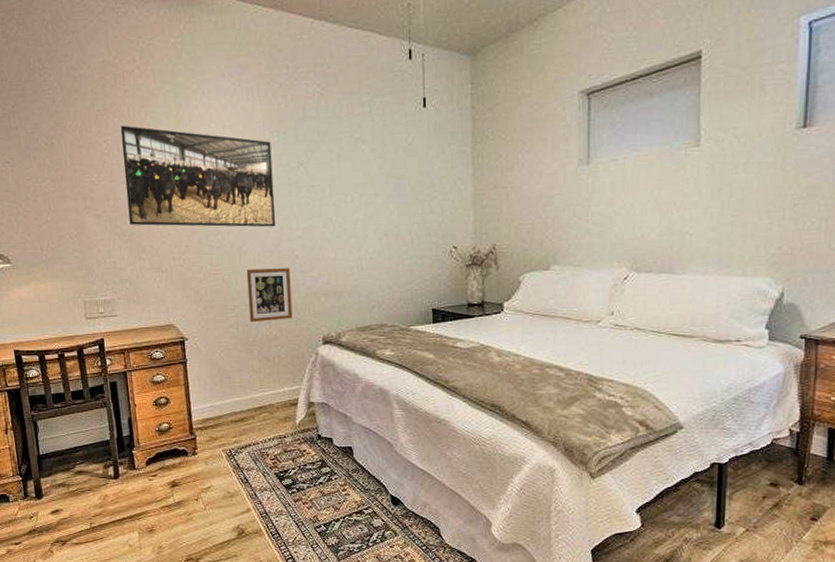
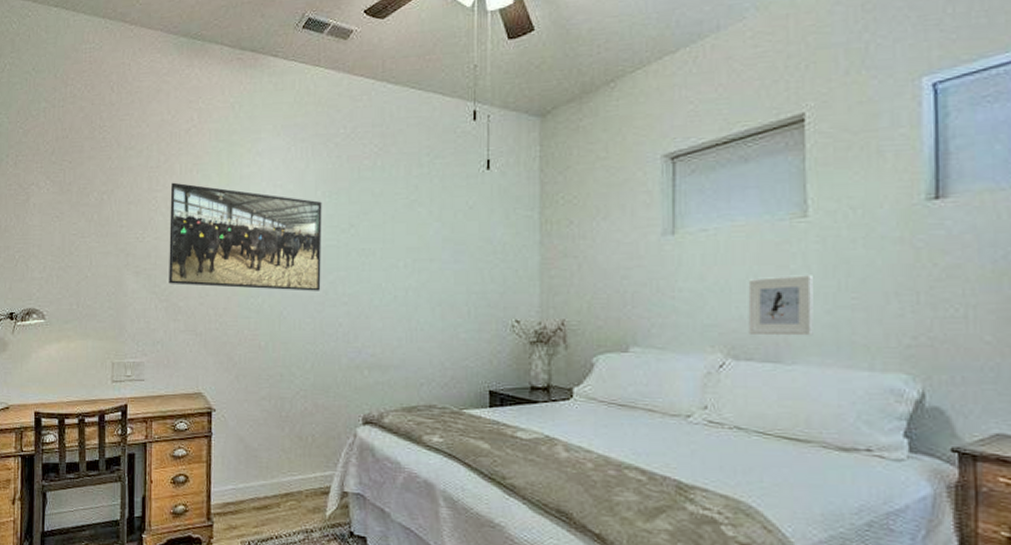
picture frame: present [246,268,293,322] -> none [284,336,332,395]
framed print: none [648,197,702,251] -> present [748,275,813,336]

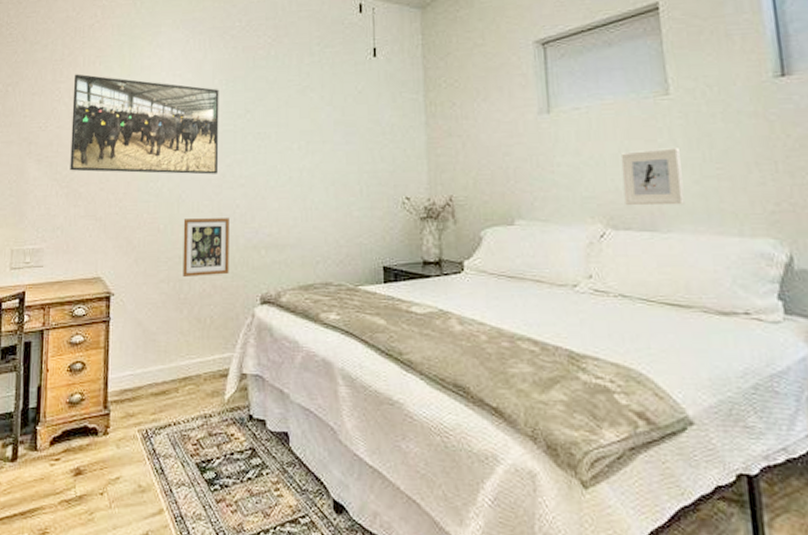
picture frame: none [284,336,332,395] -> present [183,218,229,277]

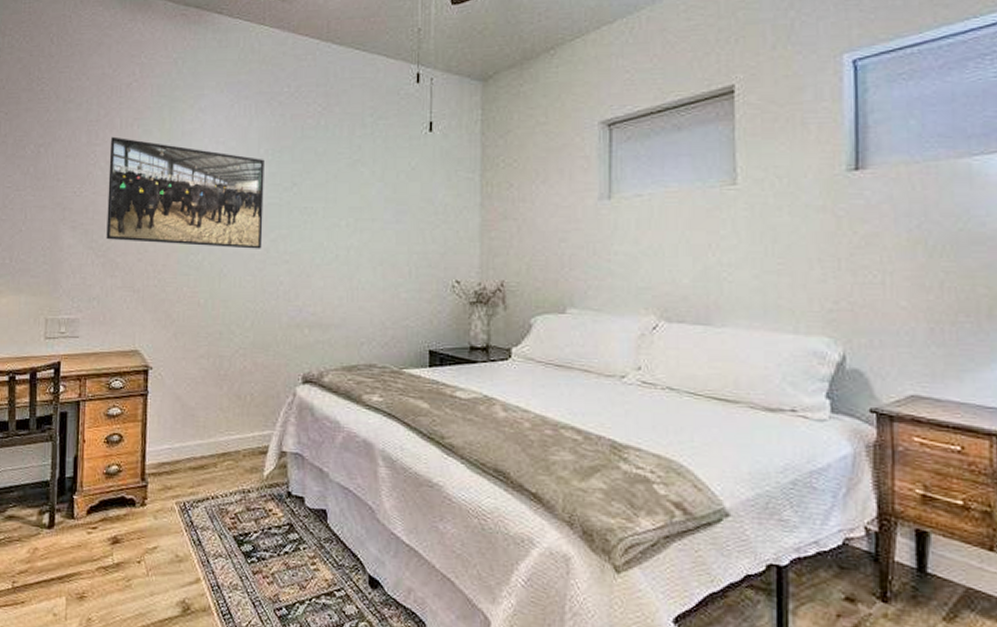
picture frame: present [183,218,229,277] -> none [223,294,273,353]
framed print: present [620,148,685,206] -> none [680,241,742,300]

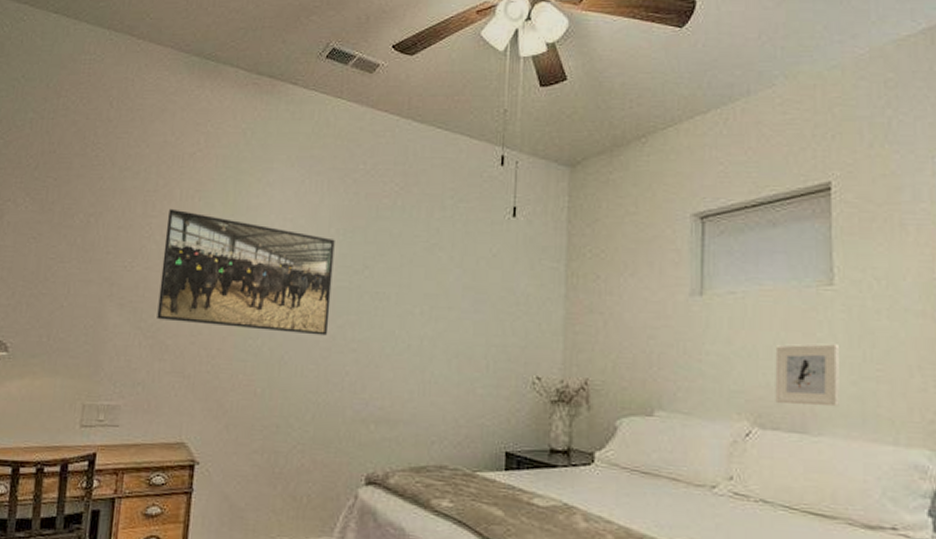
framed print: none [680,241,742,300] -> present [775,343,839,407]

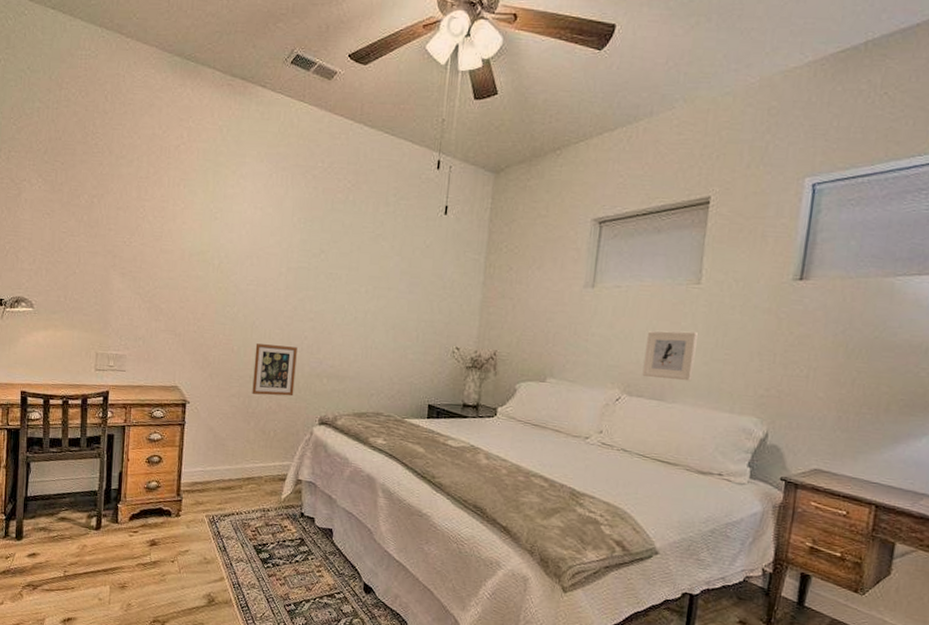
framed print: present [157,208,335,336] -> none [152,194,297,307]
picture frame: none [279,383,337,450] -> present [252,343,298,397]

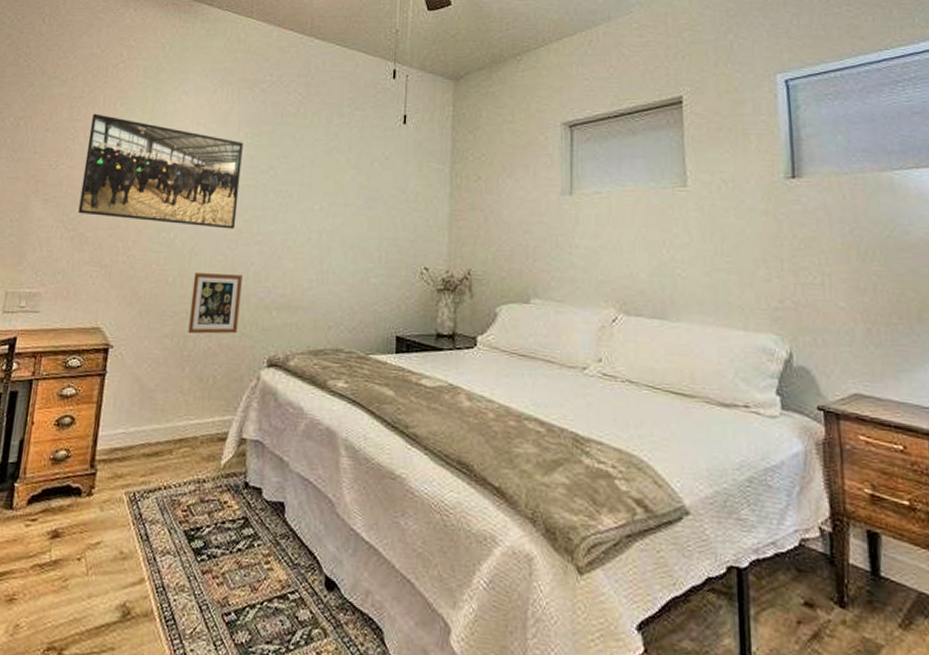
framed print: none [152,194,297,307] -> present [78,113,243,229]
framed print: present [642,330,698,382] -> none [637,238,695,296]

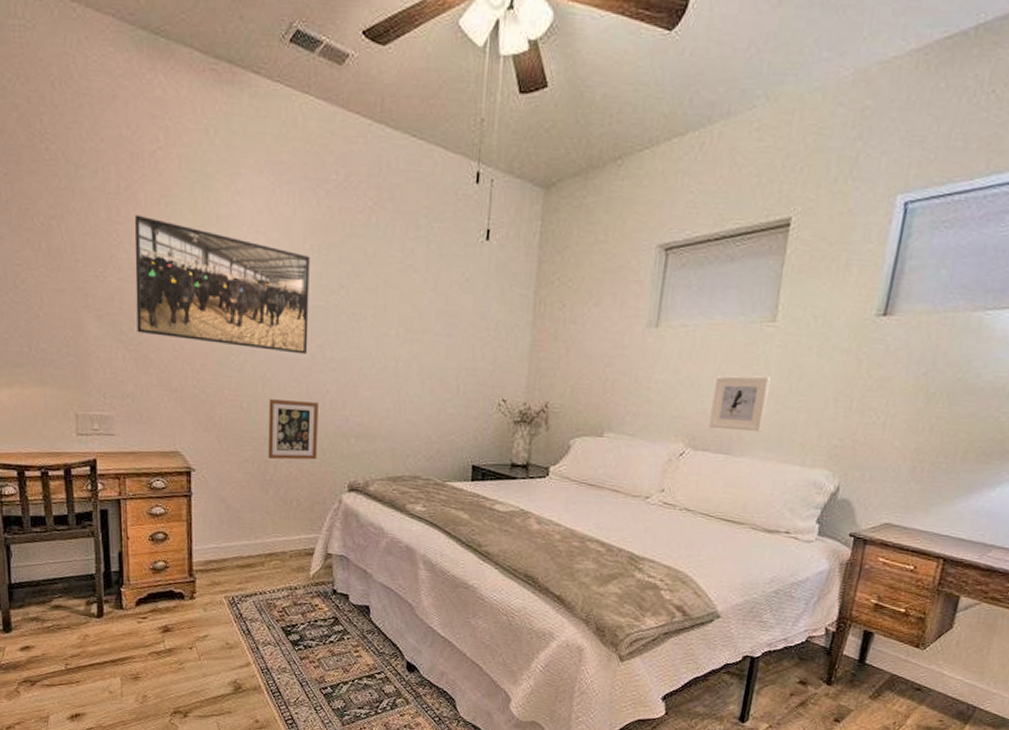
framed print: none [637,238,695,296] -> present [709,375,771,433]

